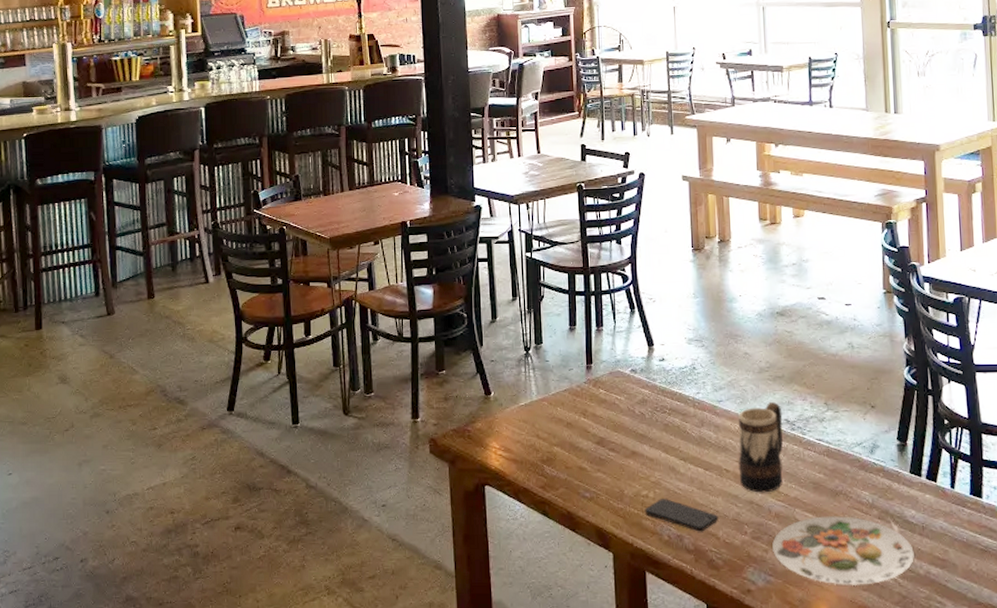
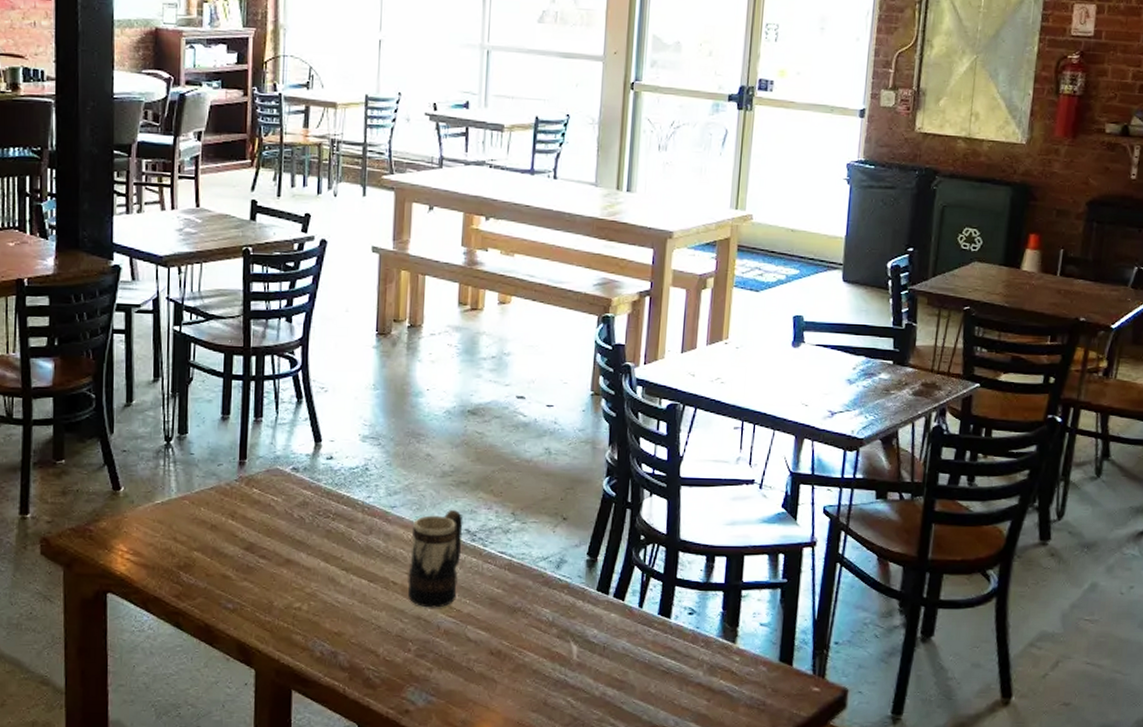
smartphone: present [644,499,719,532] -> none [295,612,380,649]
plate: present [772,516,914,585] -> none [437,634,591,706]

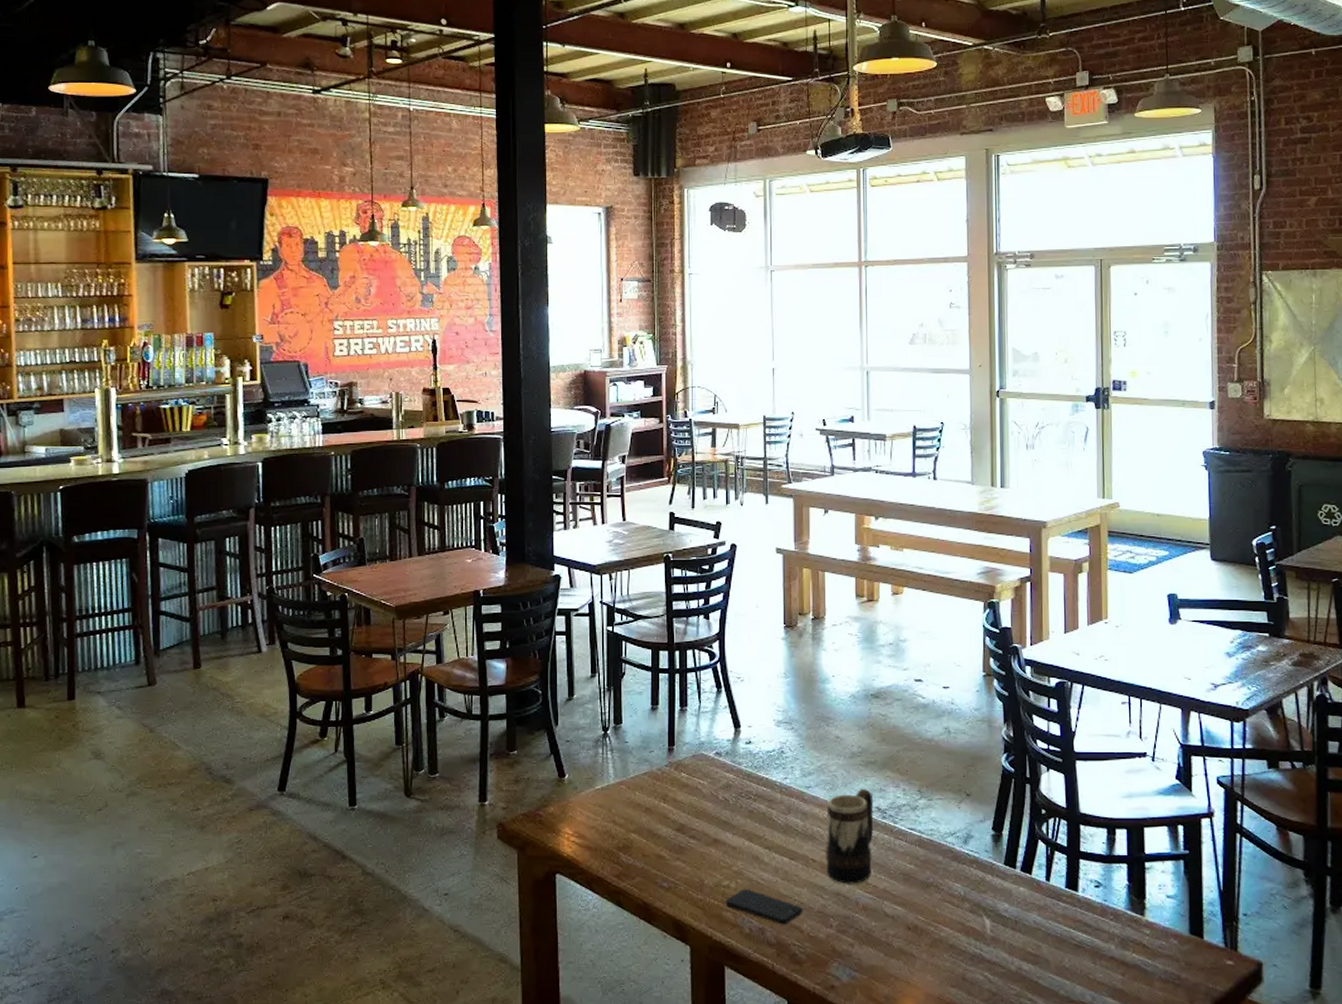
smartphone: none [295,612,380,649] -> present [725,889,803,925]

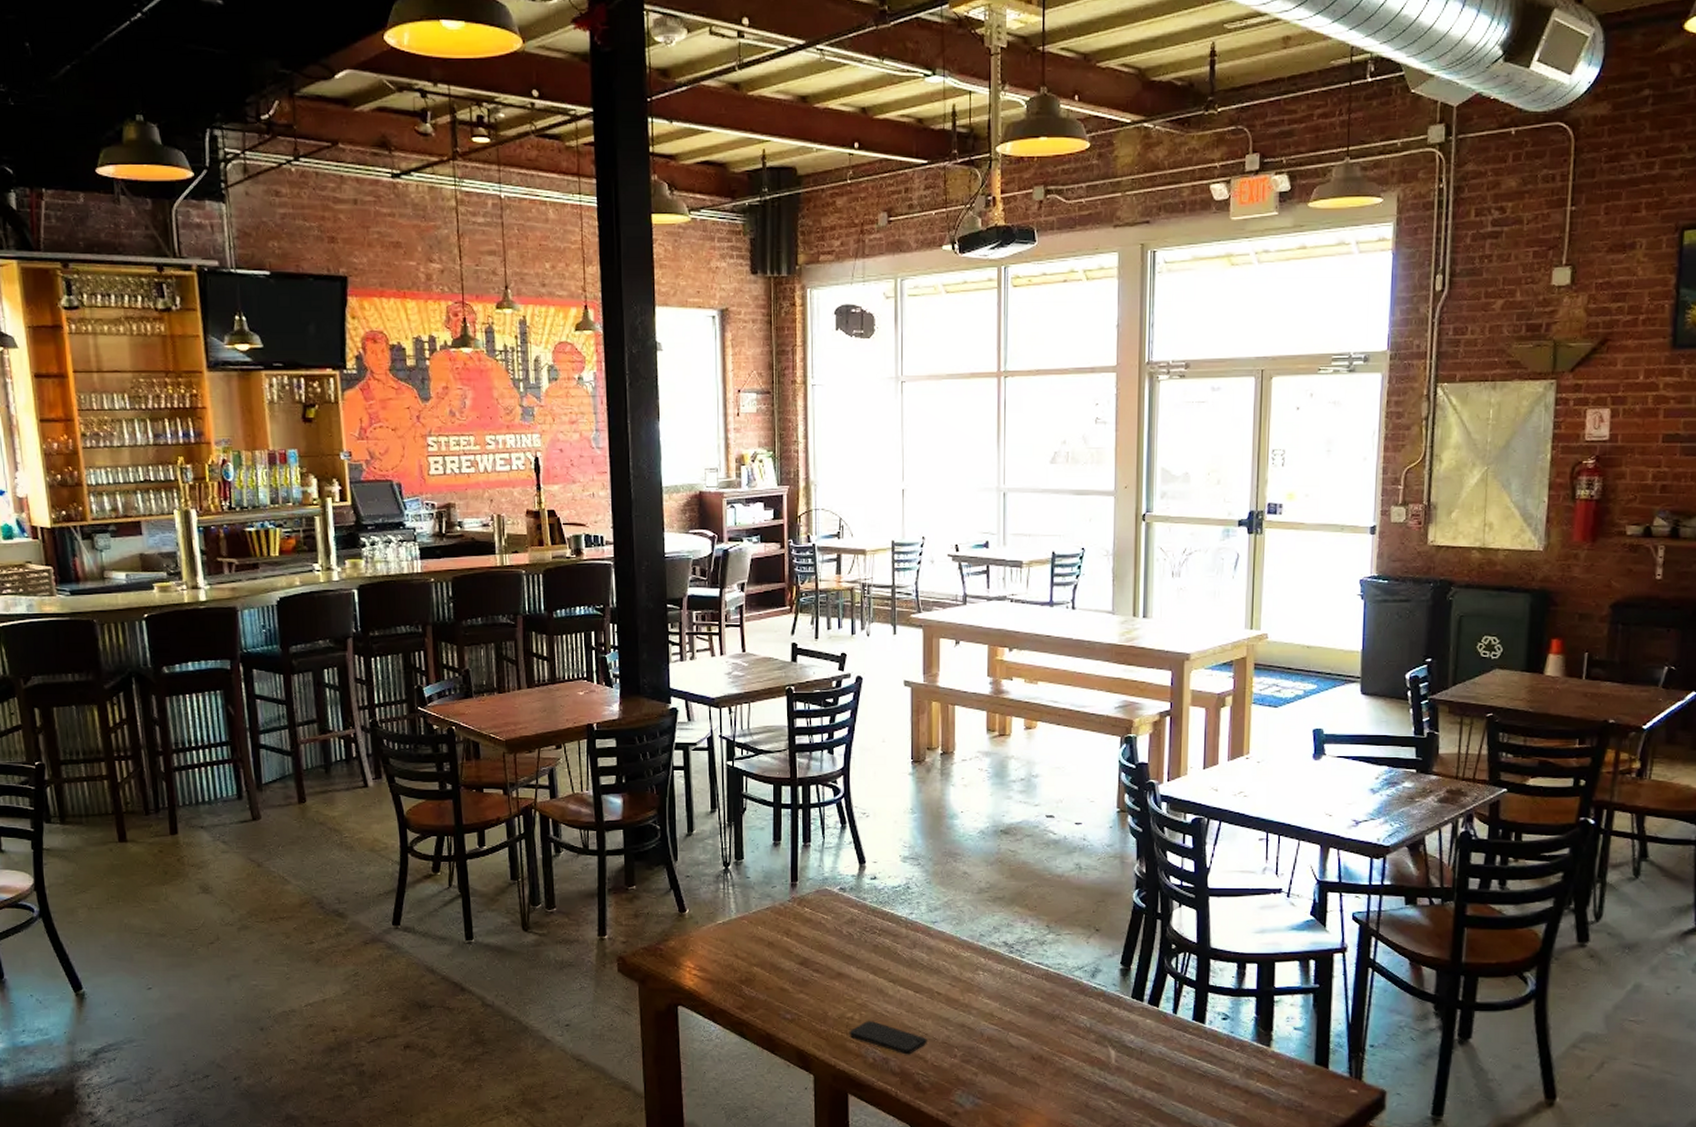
beer mug: present [826,789,874,884] -> none [951,924,1001,1016]

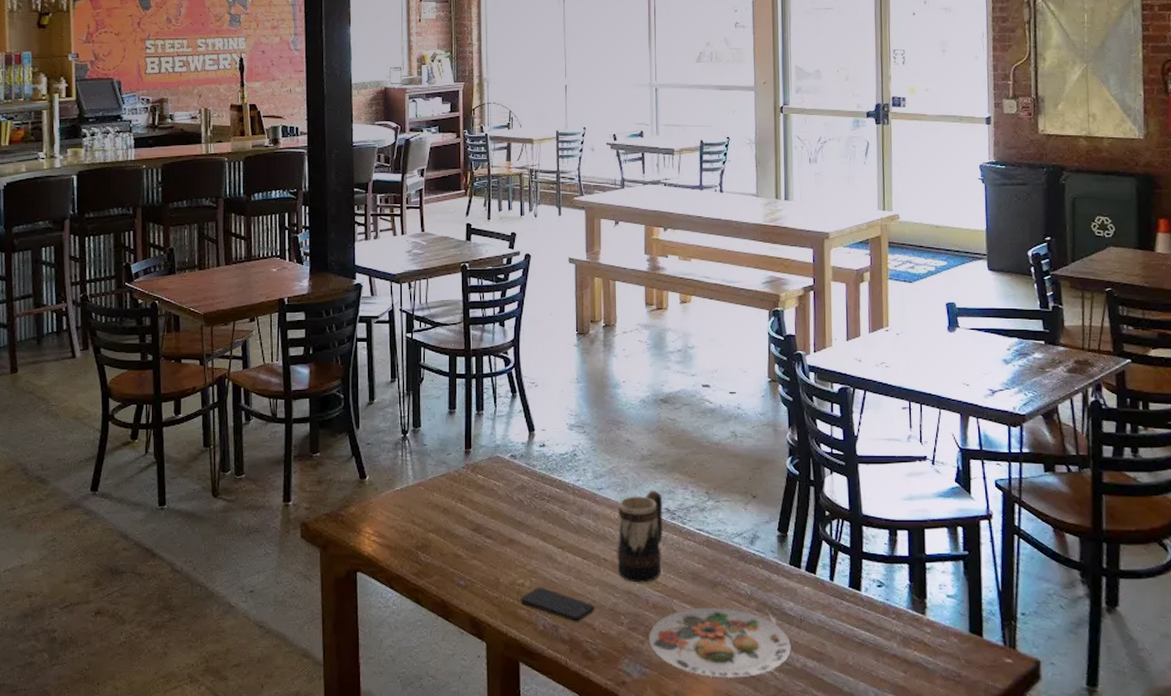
beer mug: none [951,924,1001,1016] -> present [617,491,663,583]
plate: none [983,1040,1130,1108] -> present [649,607,791,678]

